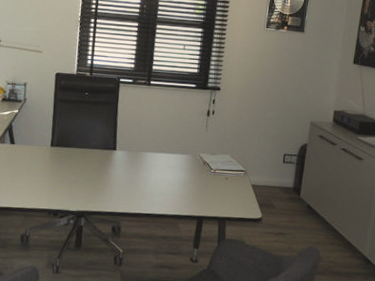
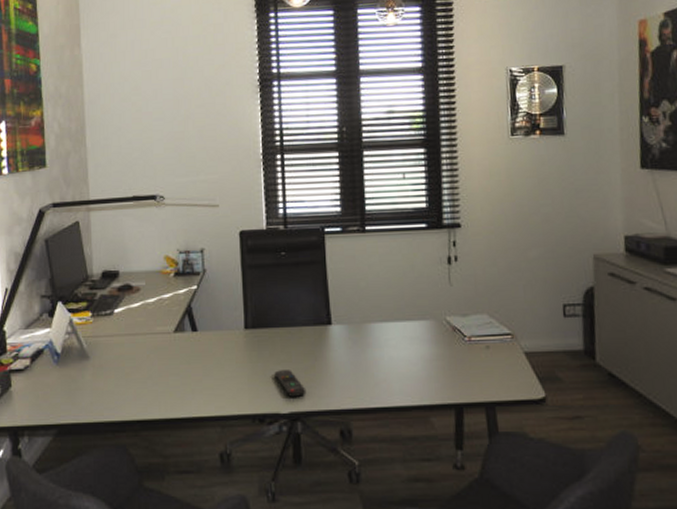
remote control: none [69,179,91,200] -> present [274,370,307,397]

